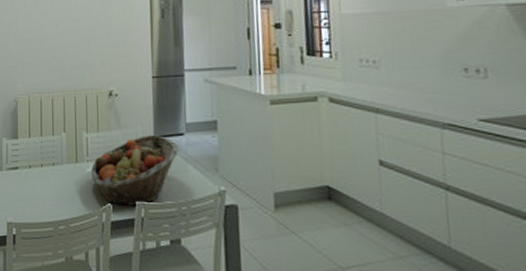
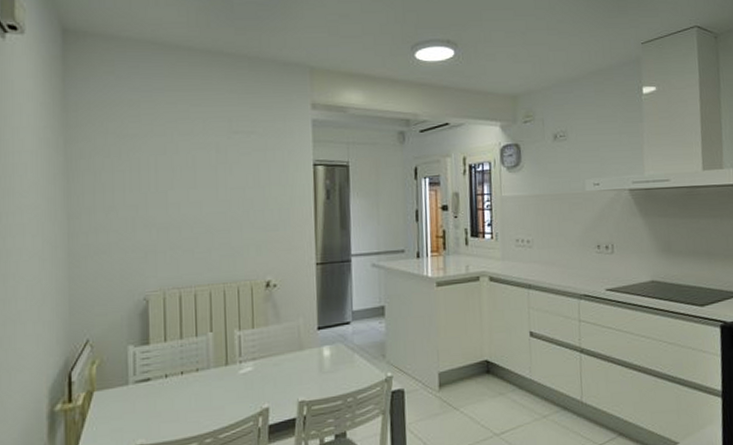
fruit basket: present [90,134,179,206] -> none [244,325,344,406]

